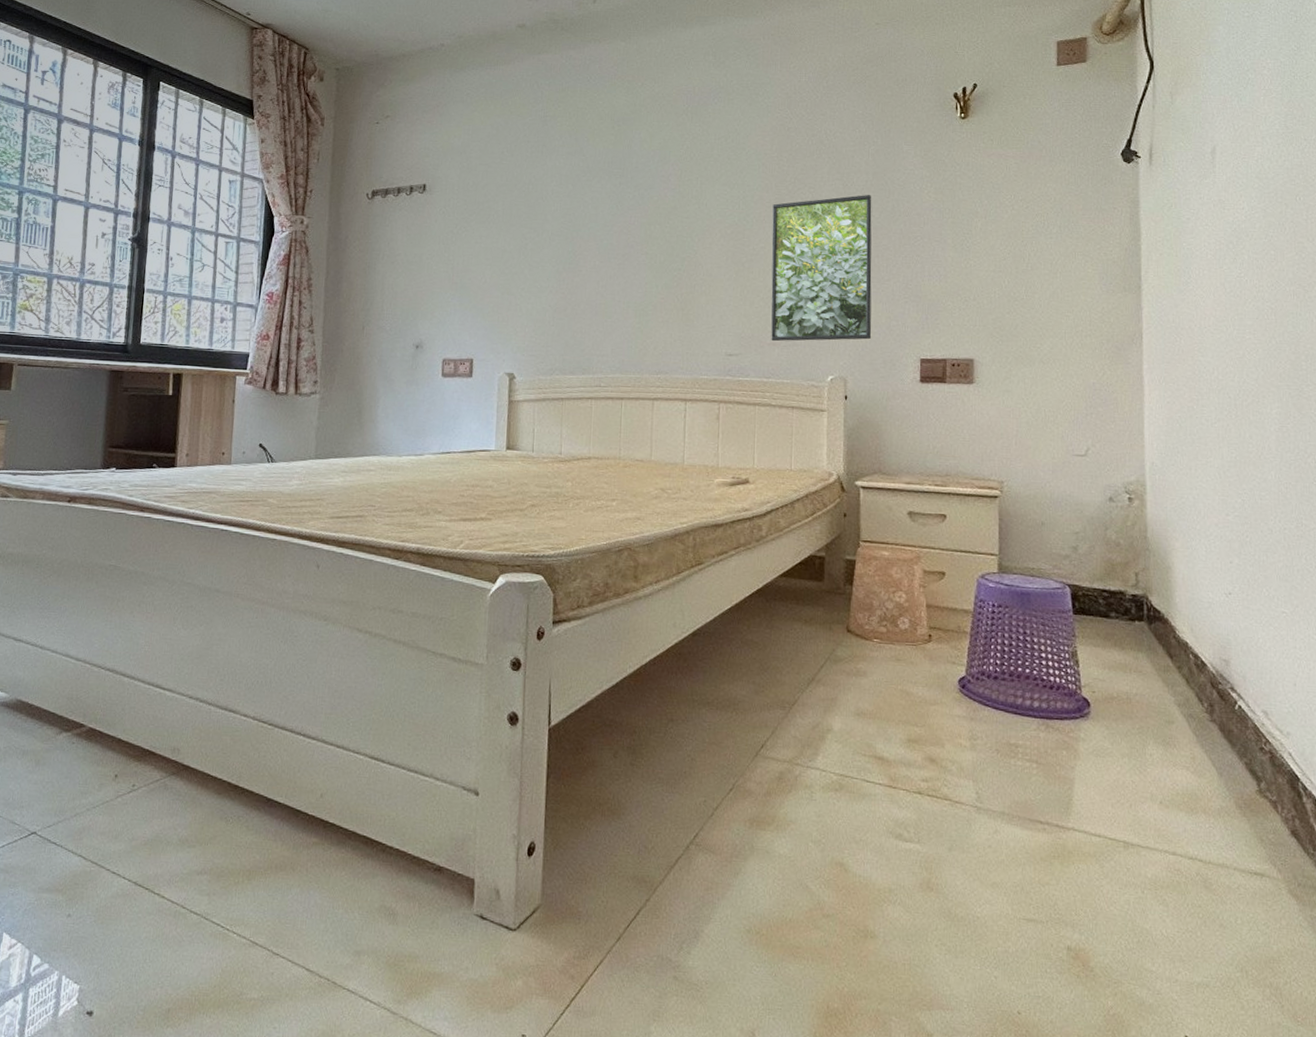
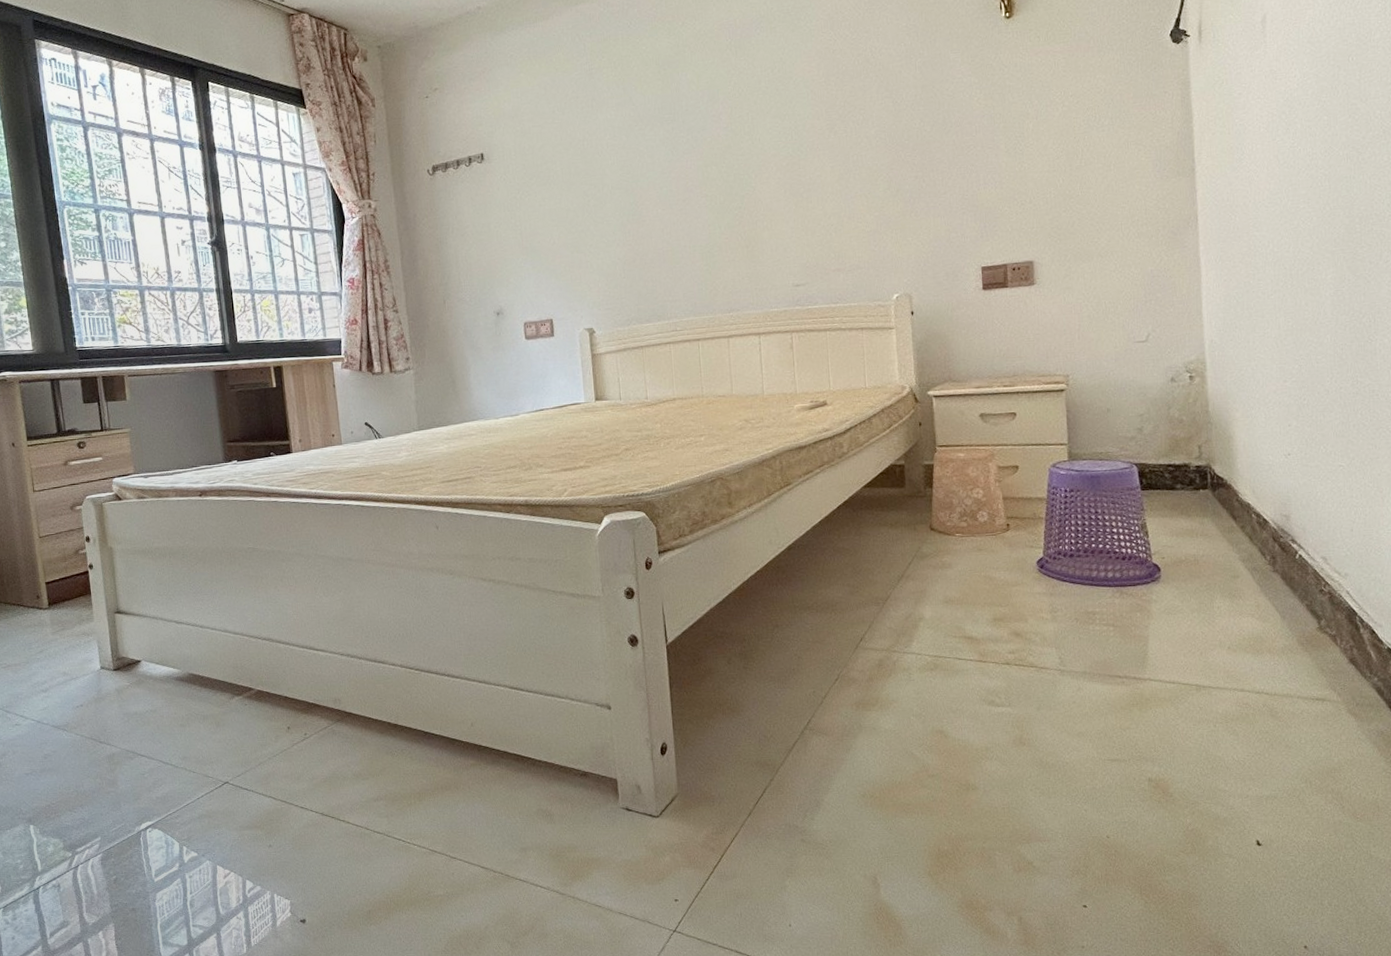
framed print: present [771,195,872,342] -> none [825,109,933,268]

